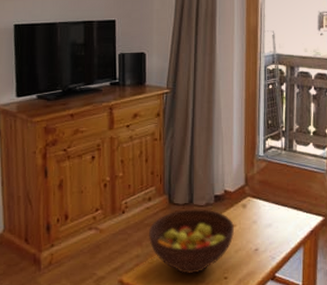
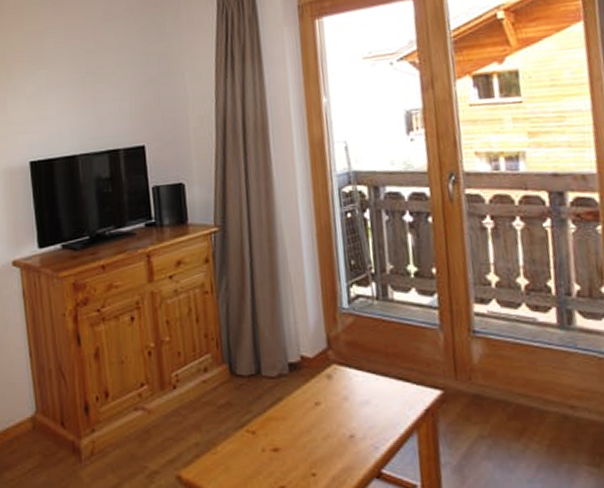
fruit bowl: present [149,208,235,274] -> none [208,380,320,469]

